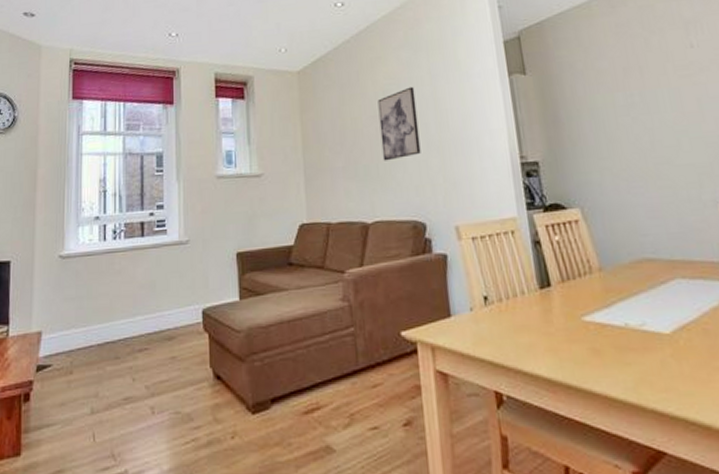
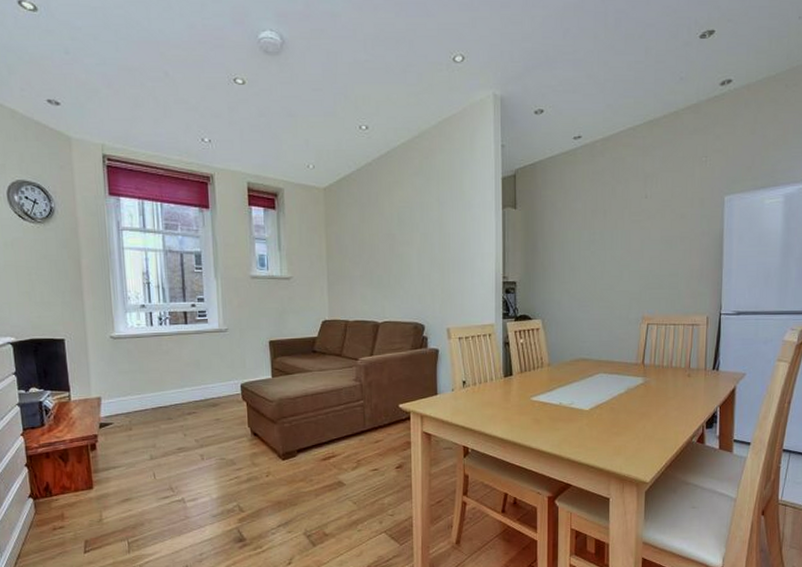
wall art: present [377,86,421,161] -> none [393,211,425,273]

